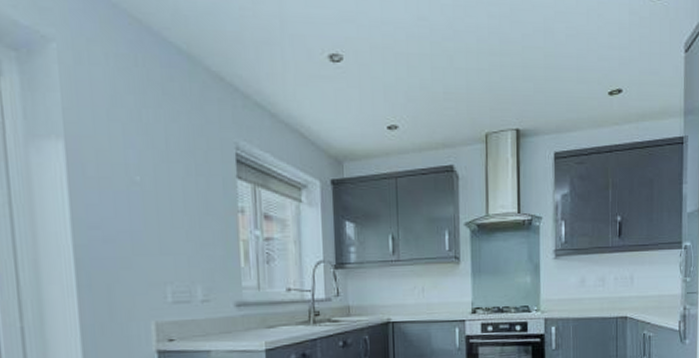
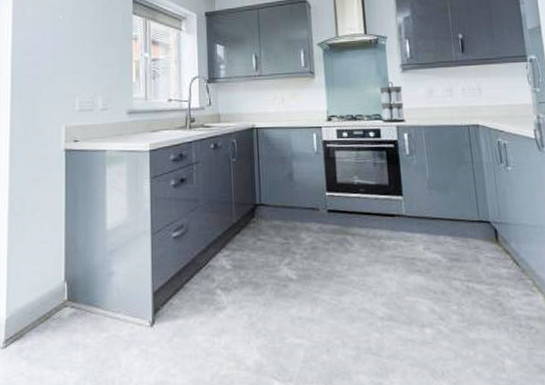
spice rack: none [530,269,554,315] -> present [380,82,405,123]

